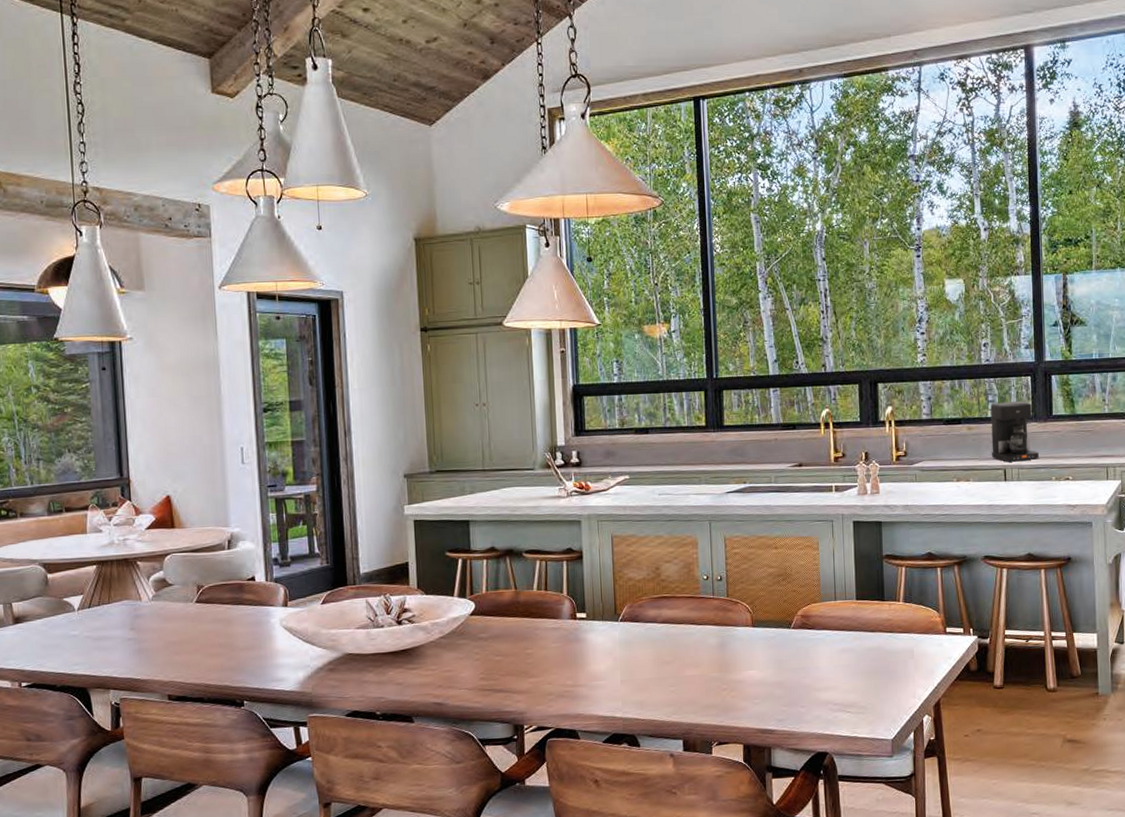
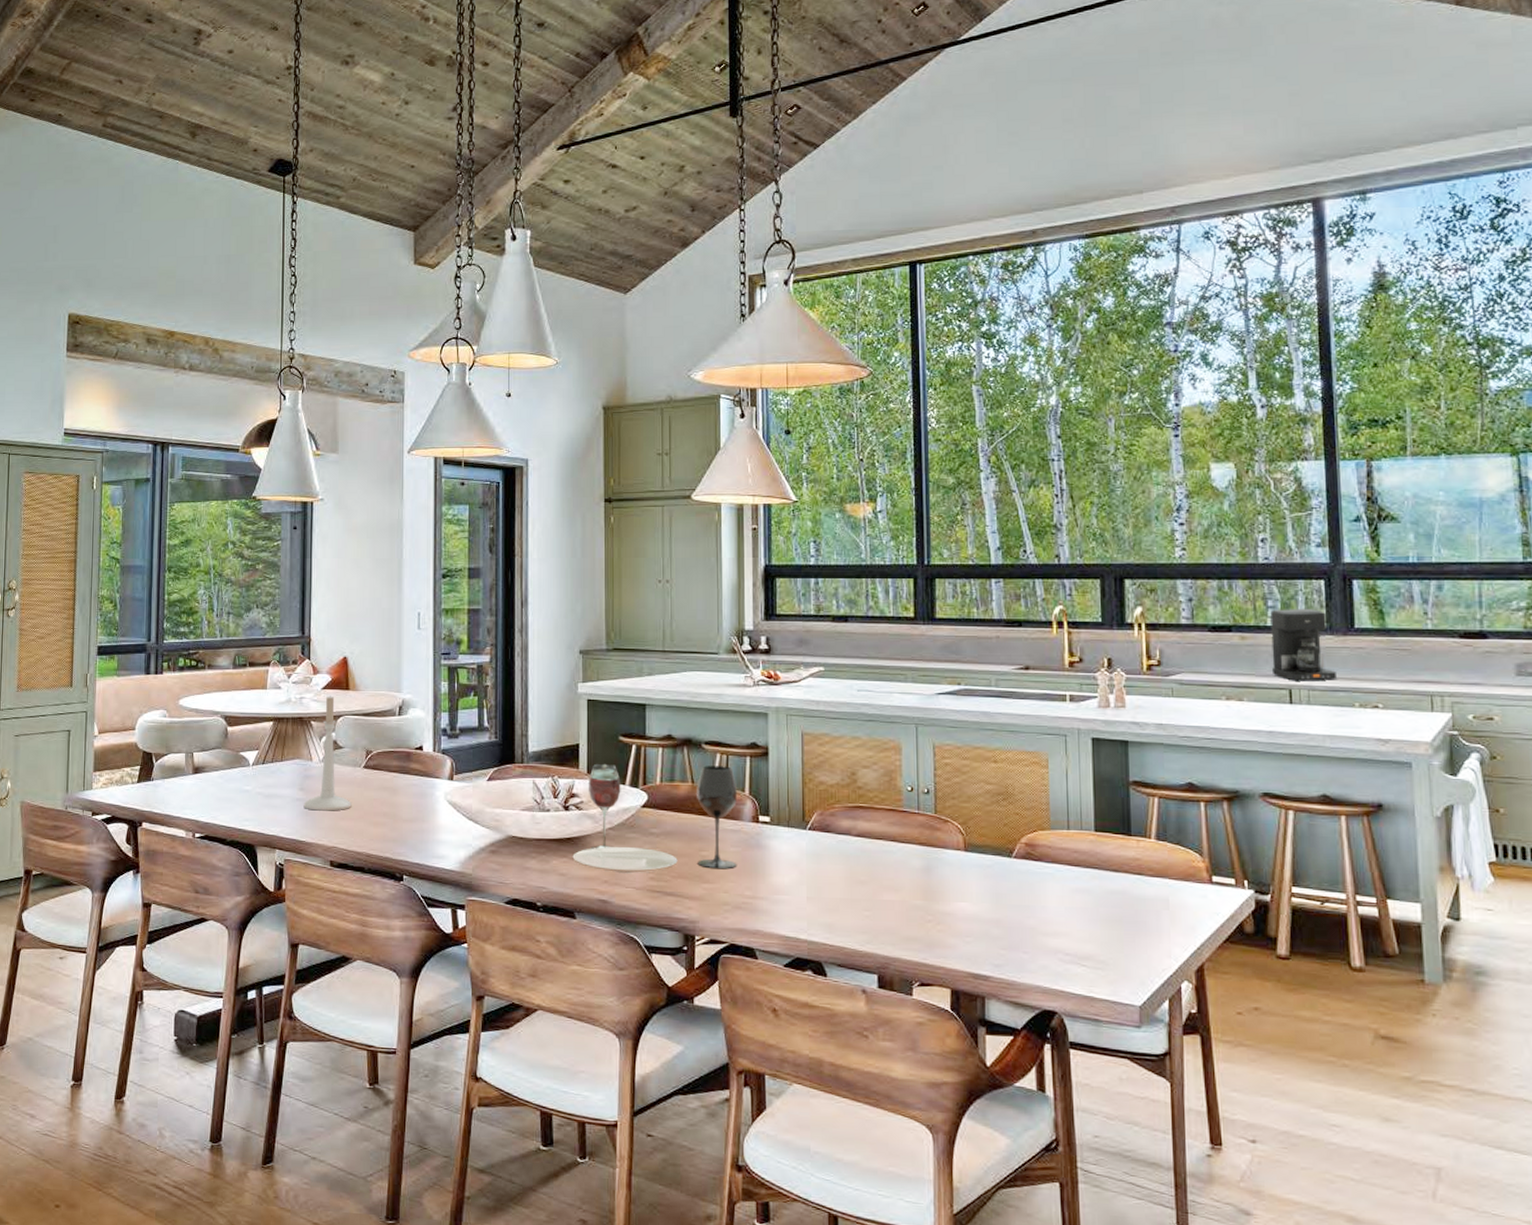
candlestick: none [135,535,186,649] -> present [303,696,352,811]
plate: none [407,652,505,677] -> present [572,846,678,873]
wineglass: none [419,578,450,658] -> present [589,763,621,849]
wineglass: none [520,571,559,664] -> present [697,766,738,868]

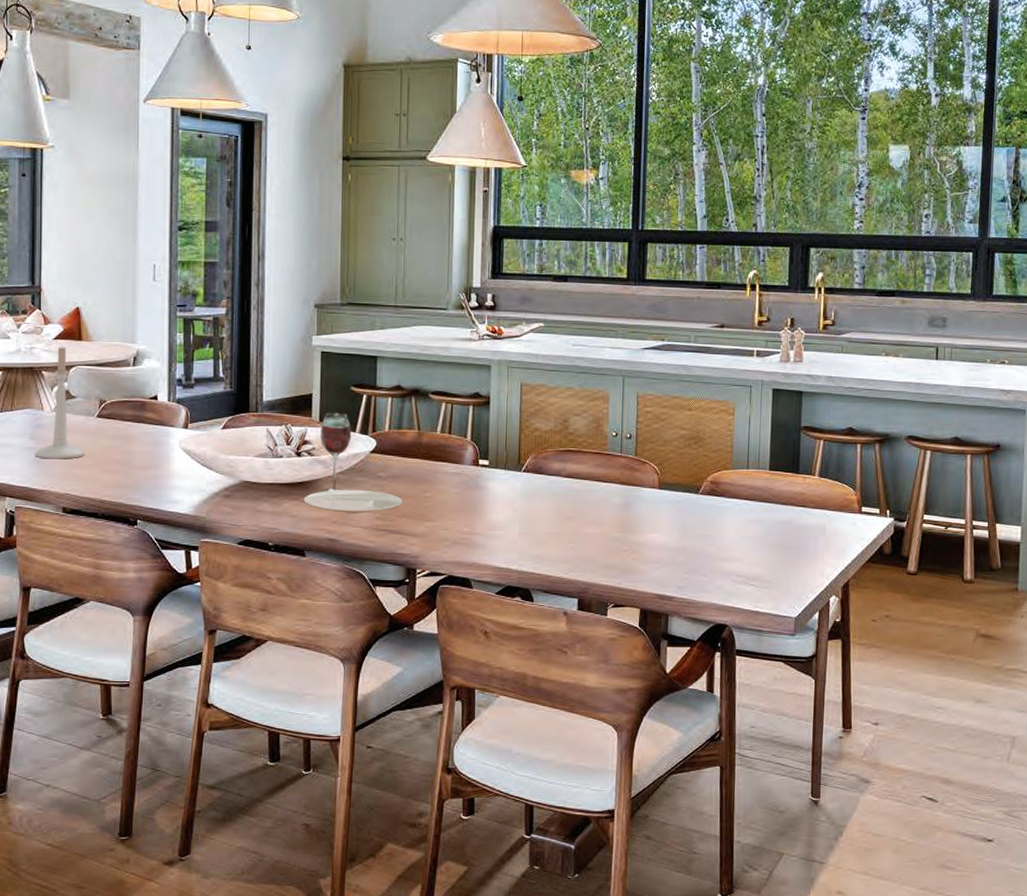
wineglass: present [697,766,738,868] -> none [421,414,461,508]
coffee maker: present [1270,608,1336,681] -> none [925,276,975,340]

